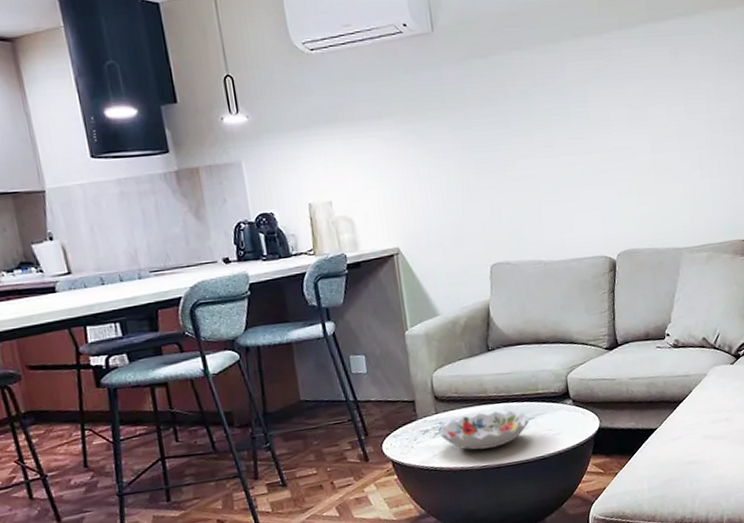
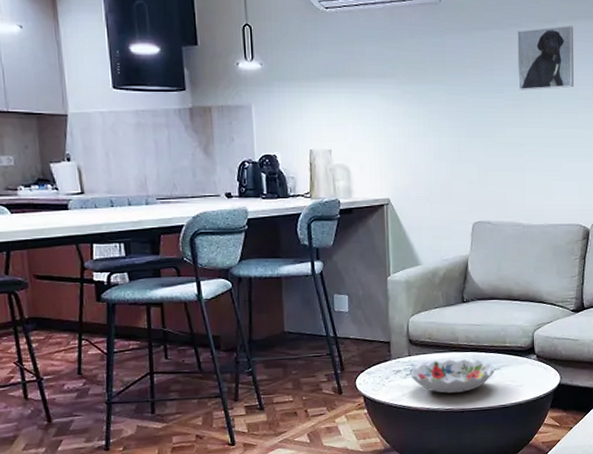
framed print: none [518,44,584,119] -> present [517,26,574,91]

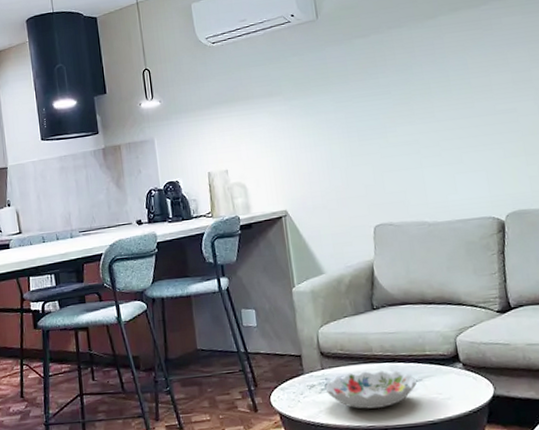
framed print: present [517,26,574,91] -> none [397,17,465,89]

